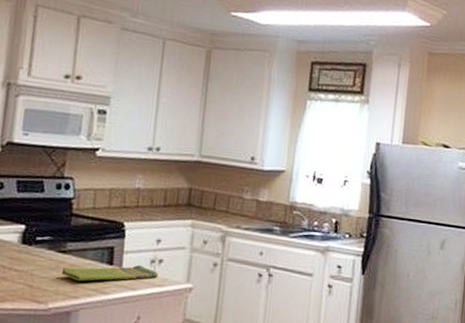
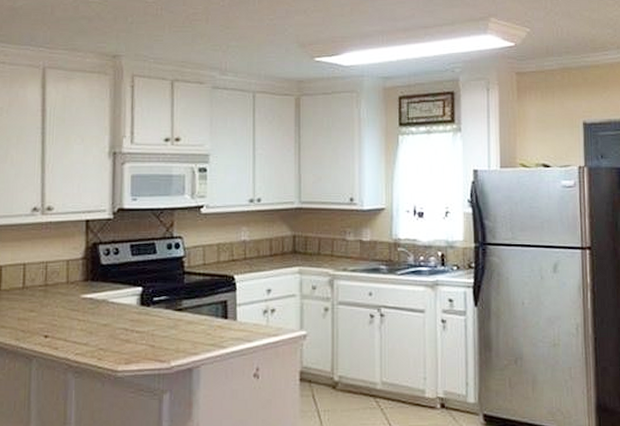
dish towel: present [61,265,158,281] -> none [180,317,271,337]

